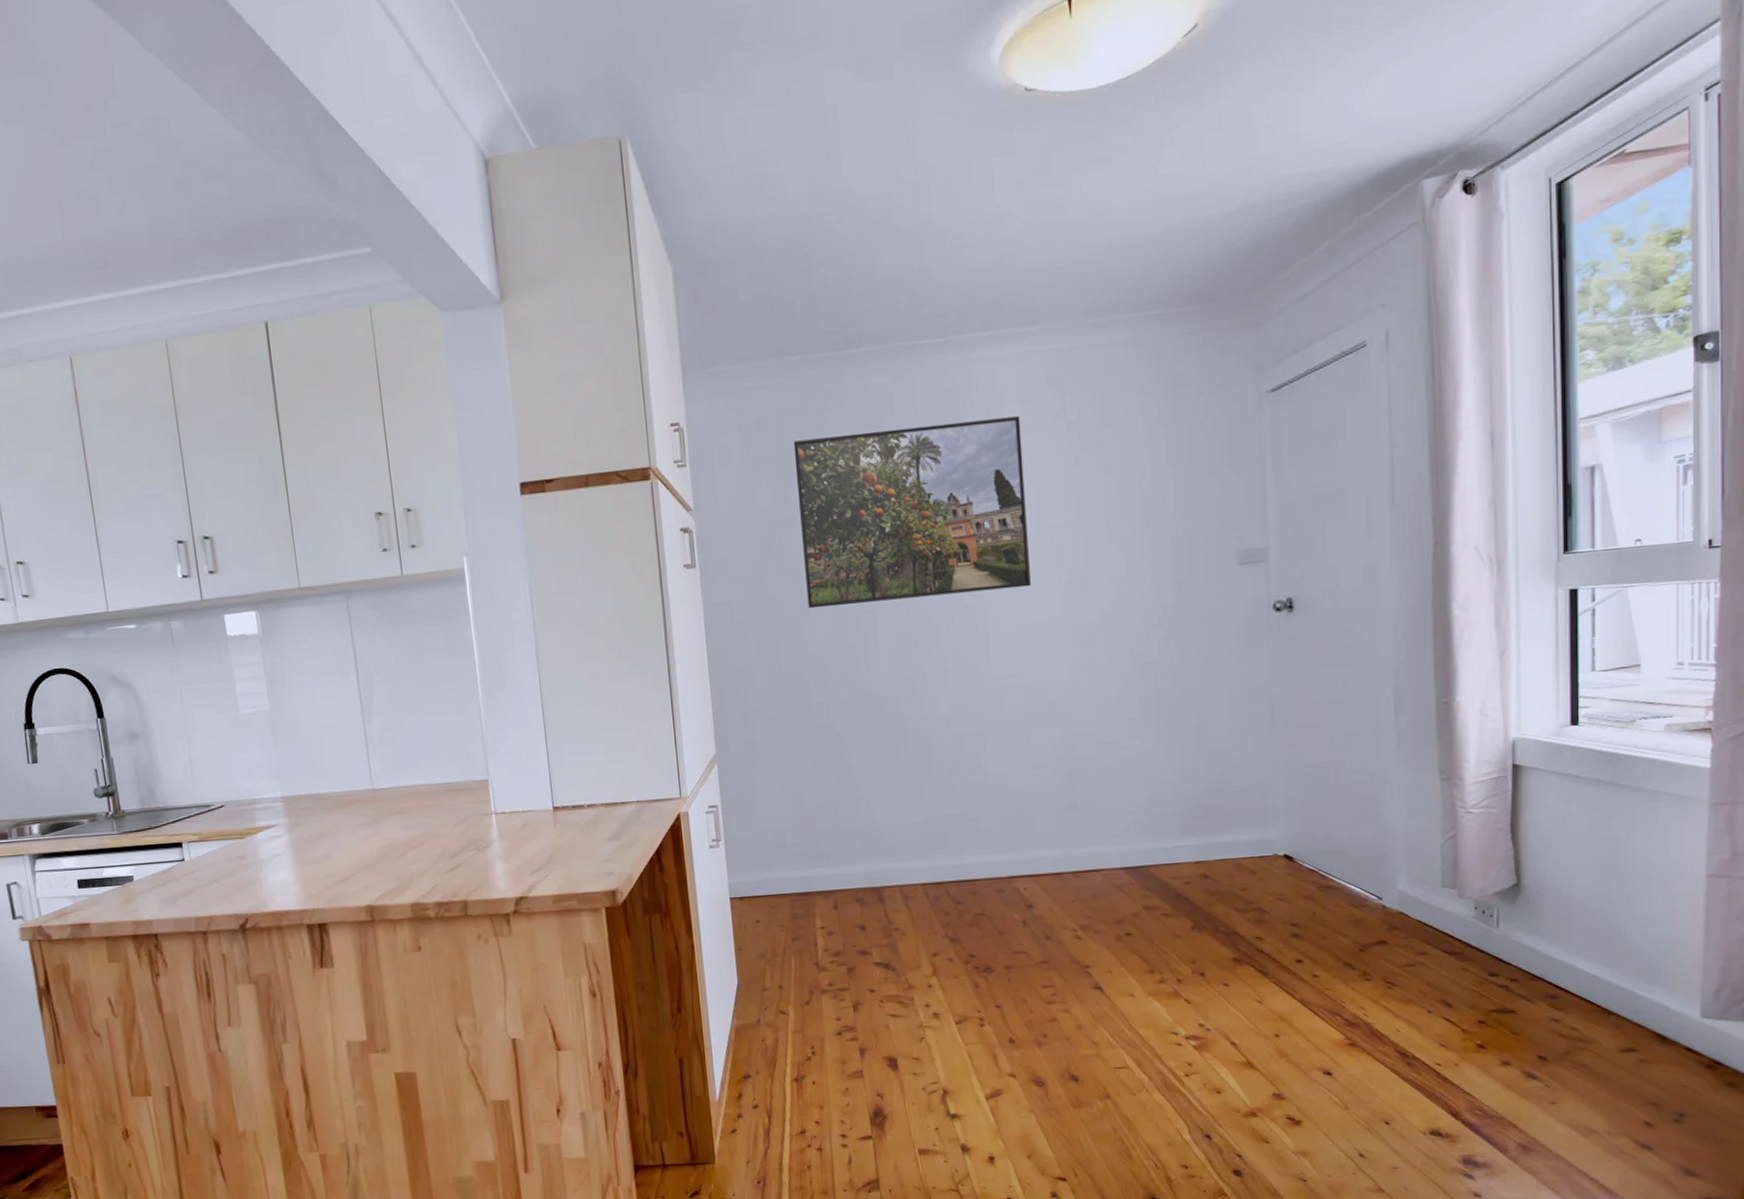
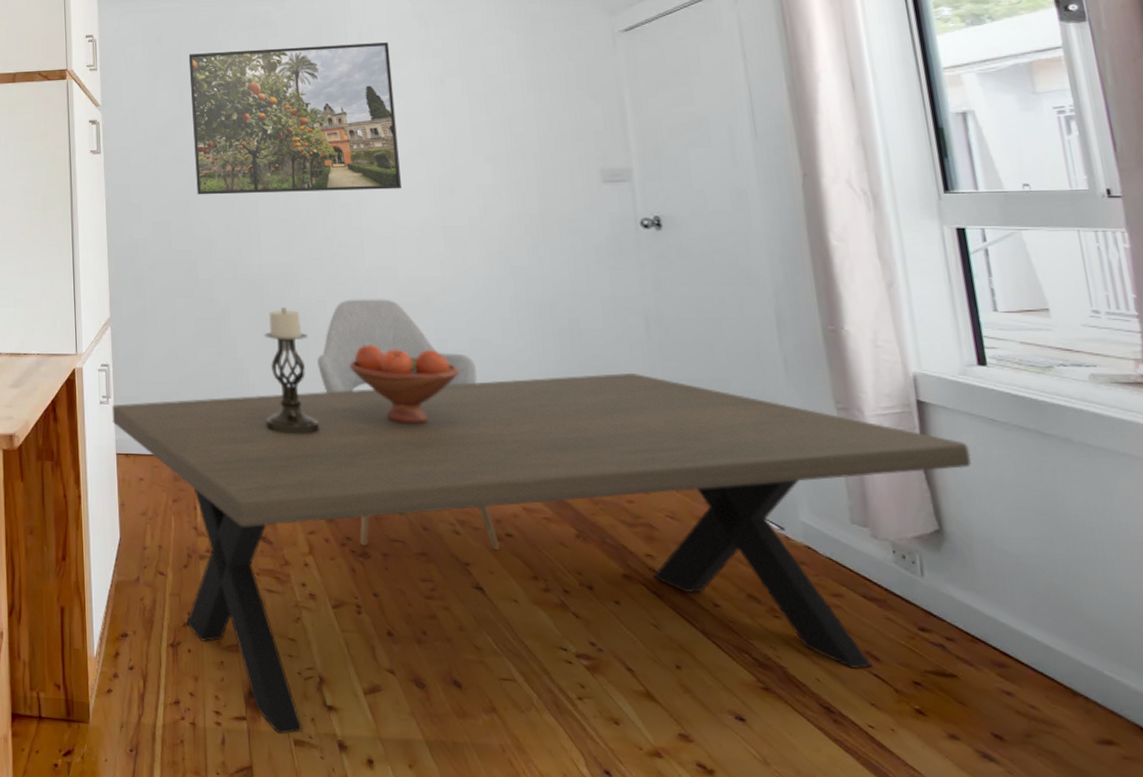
dining table: none [722,763,1554,1147] -> present [112,373,972,735]
candle holder: none [884,726,943,860] -> present [264,307,320,435]
chair: none [941,708,1120,962] -> present [317,299,501,551]
fruit bowl: none [974,758,1086,837] -> present [349,345,460,425]

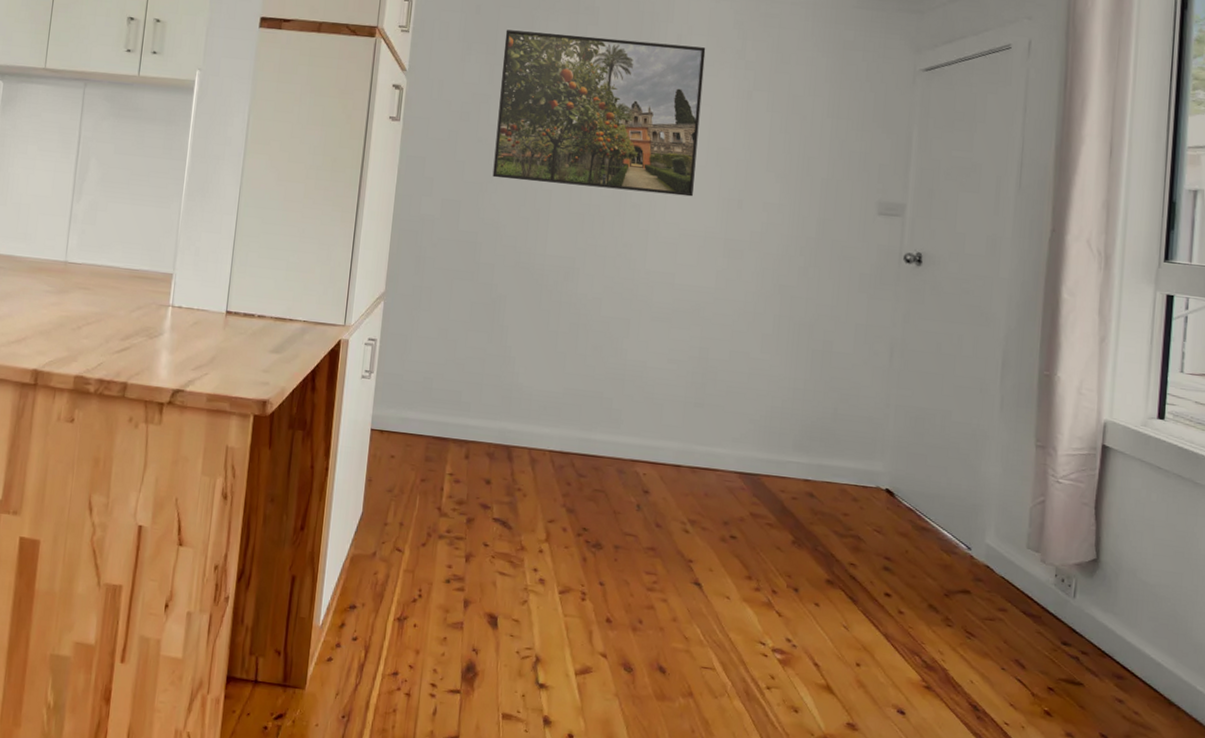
dining table: present [112,373,972,735] -> none [371,380,1136,709]
candle holder: present [264,307,320,435] -> none [524,299,579,427]
chair: present [317,299,501,551] -> none [583,299,732,551]
fruit bowl: present [349,345,460,425] -> none [613,345,716,427]

